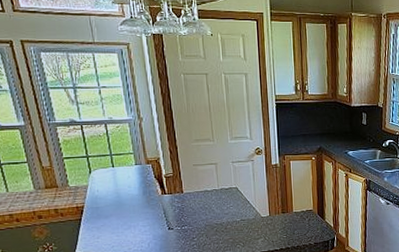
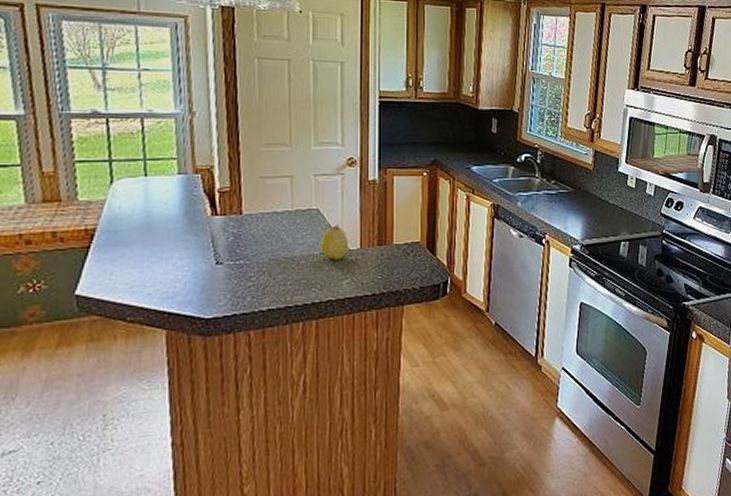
fruit: none [240,198,261,225] -> present [319,224,349,260]

